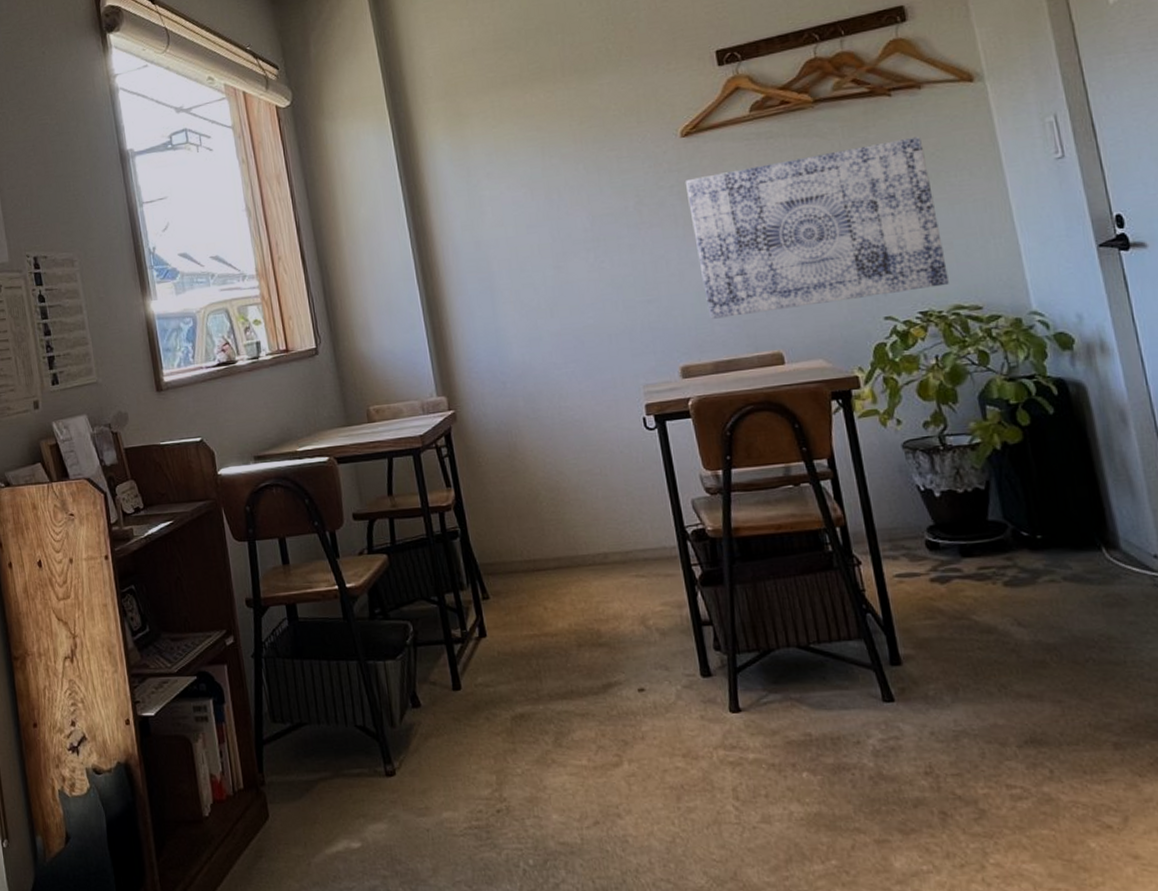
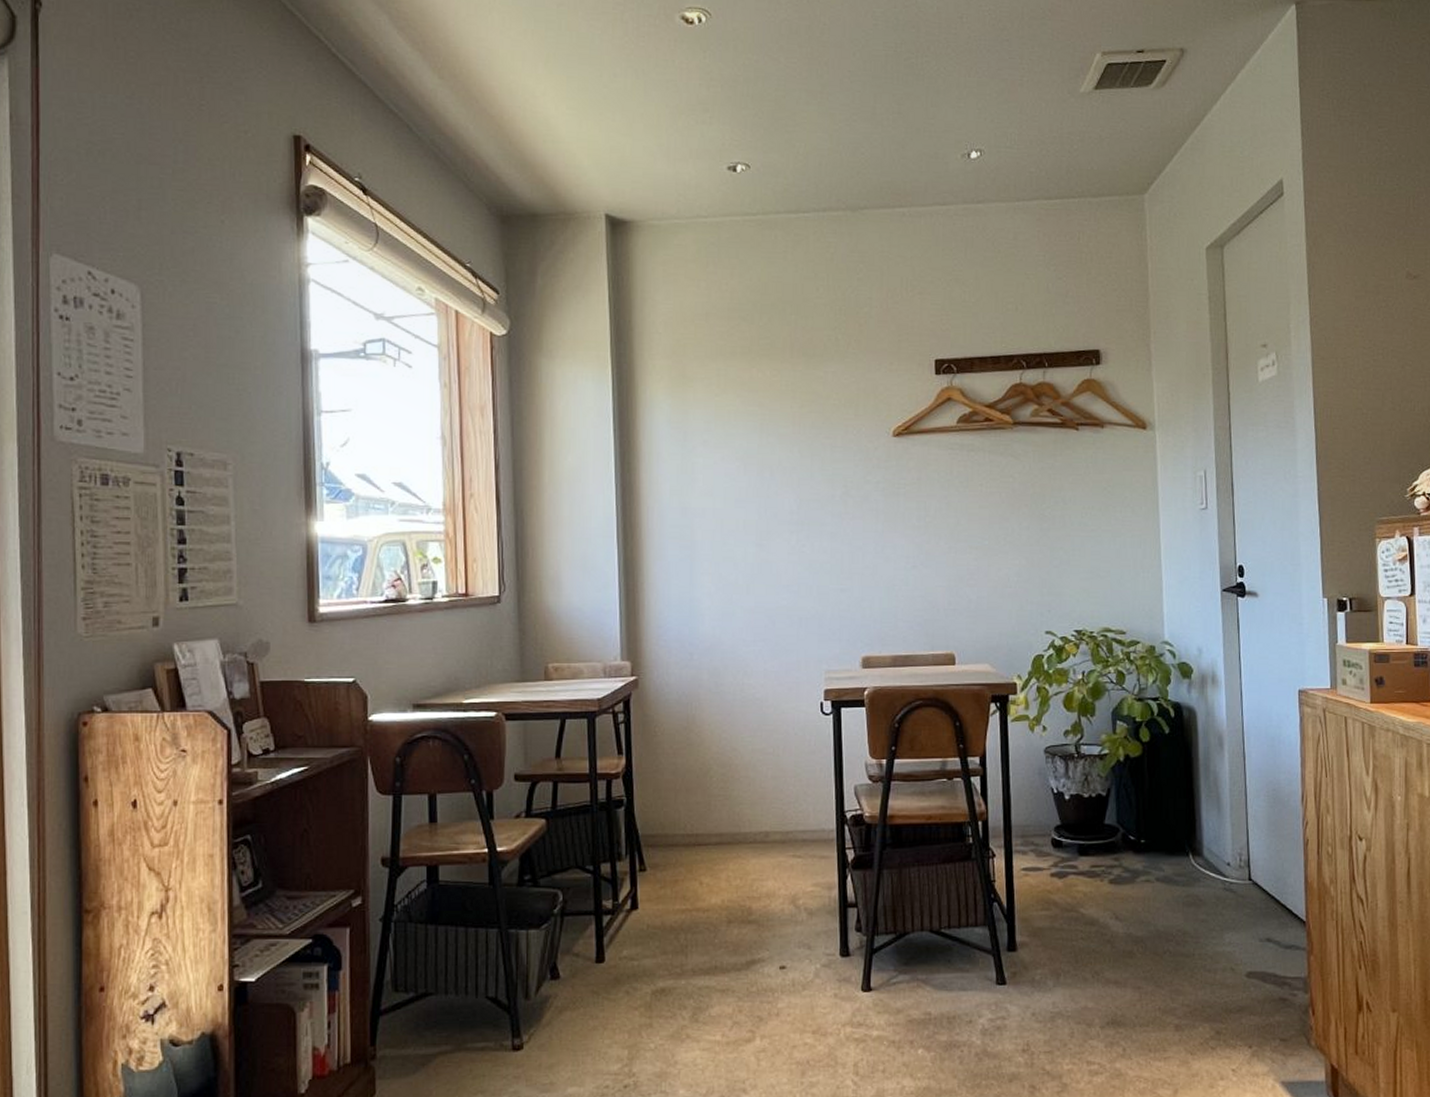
wall art: present [684,136,949,319] -> none [890,470,1103,615]

